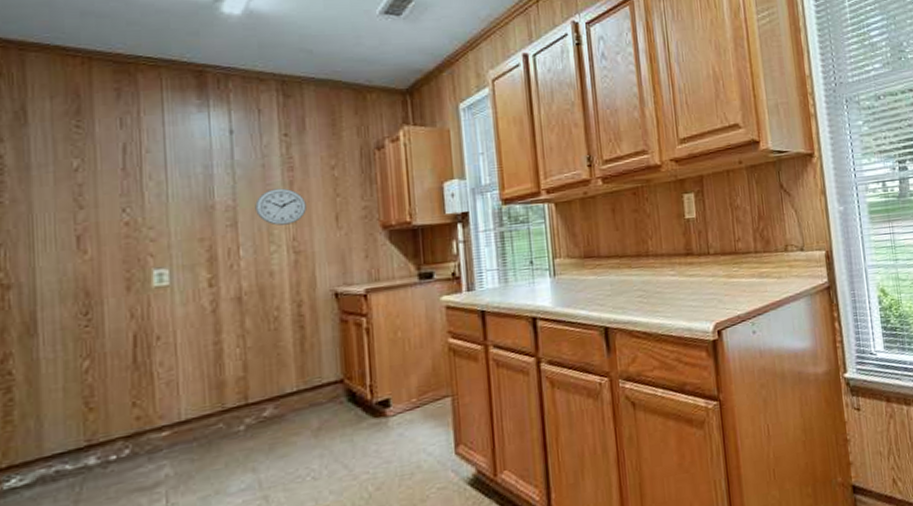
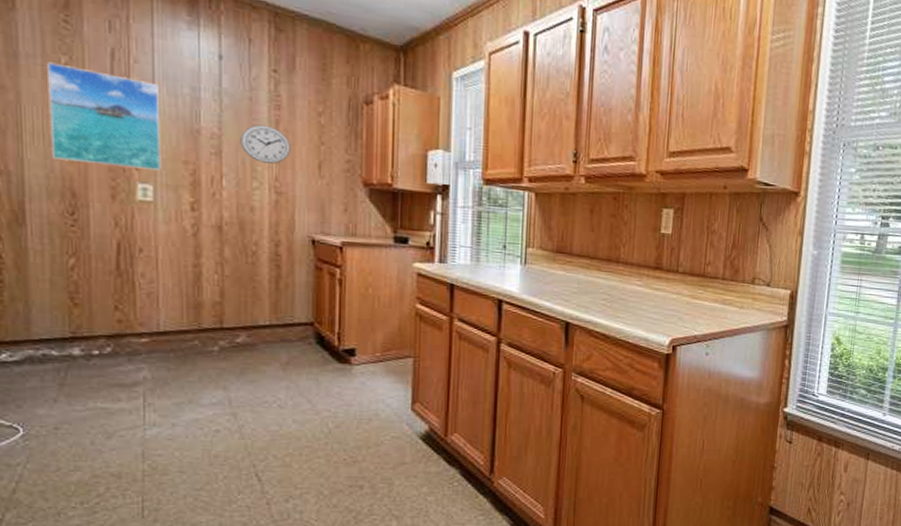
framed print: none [59,167,177,262] -> present [47,62,162,171]

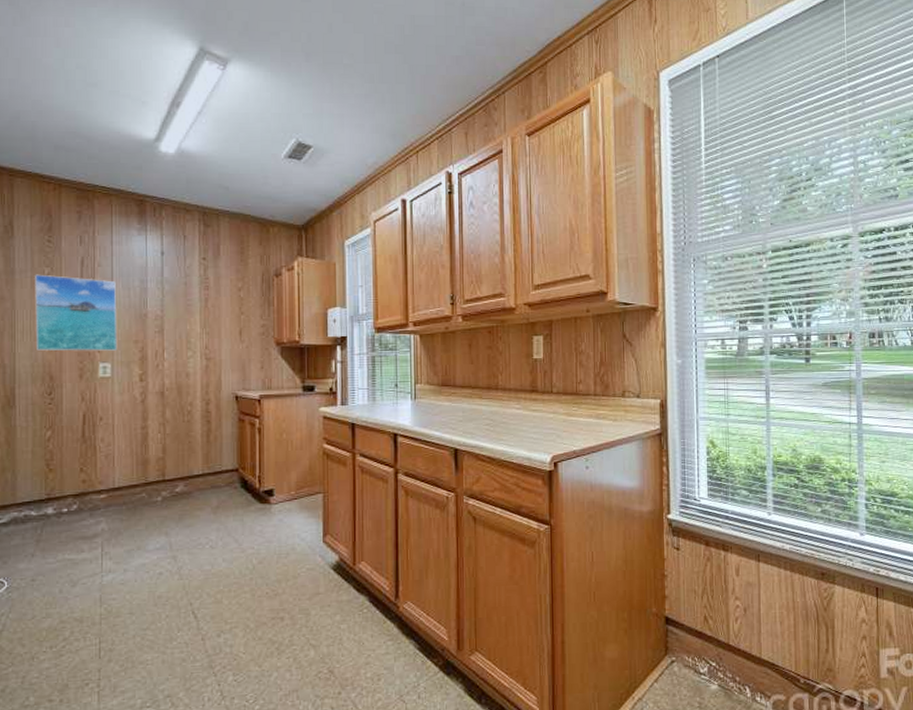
wall clock: present [240,124,291,164] -> none [178,304,217,335]

